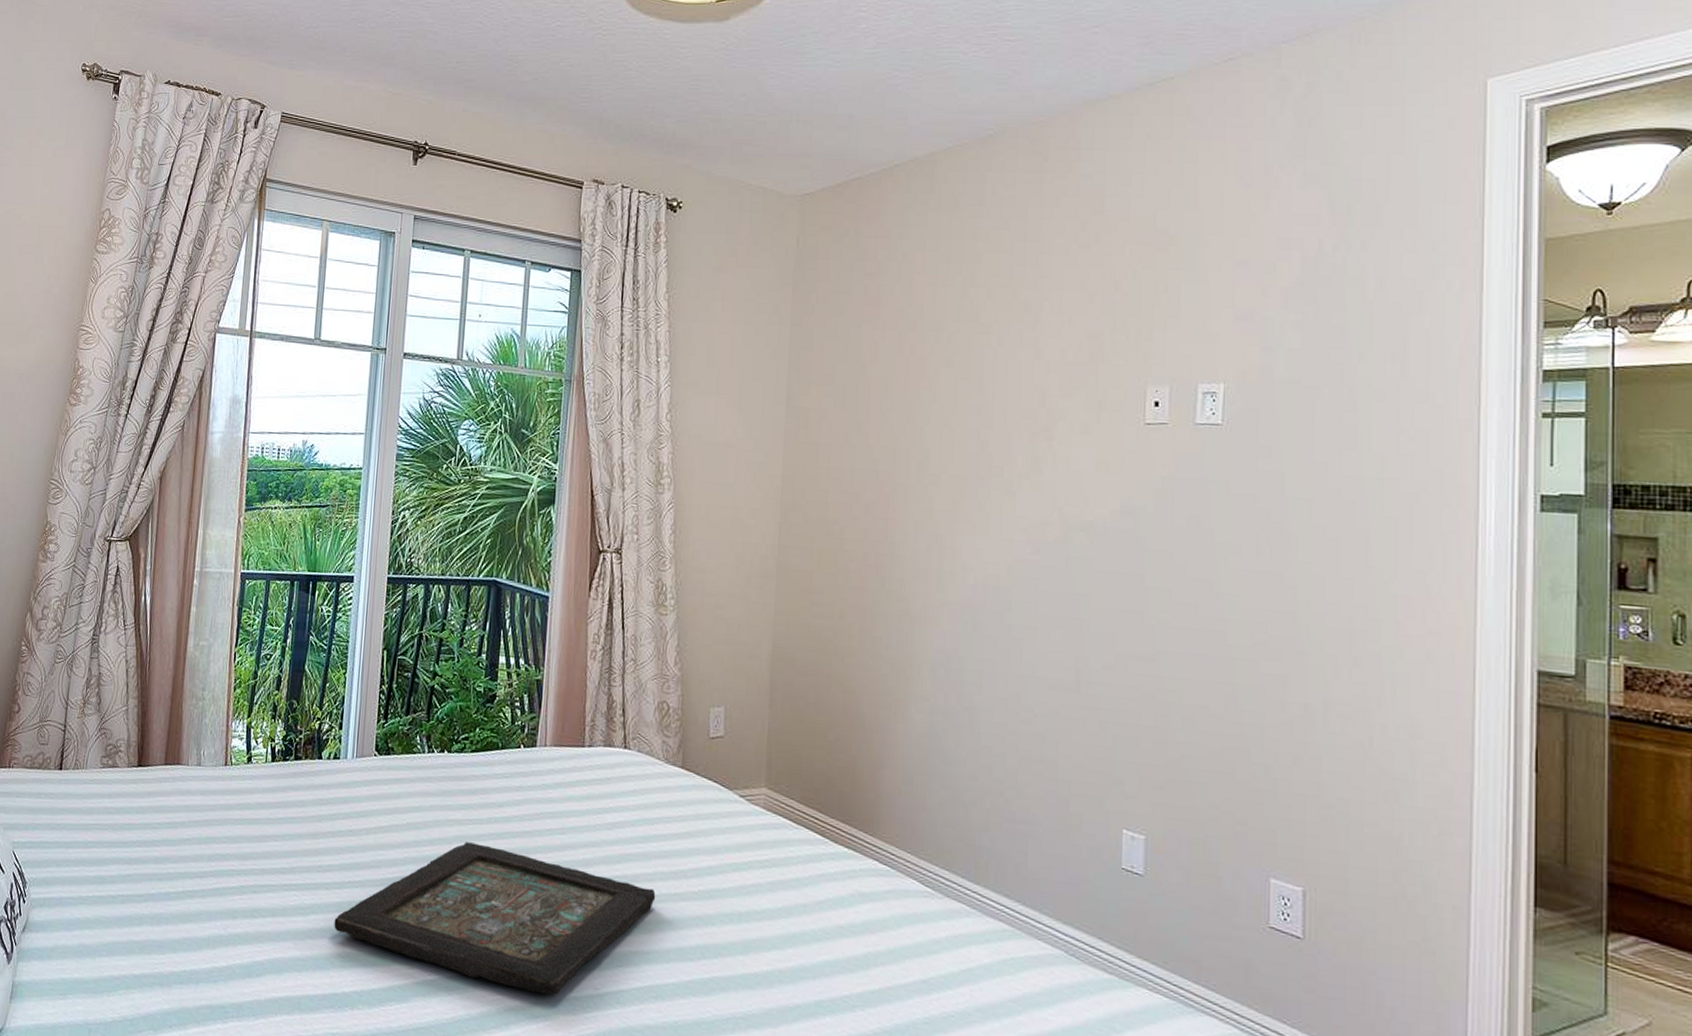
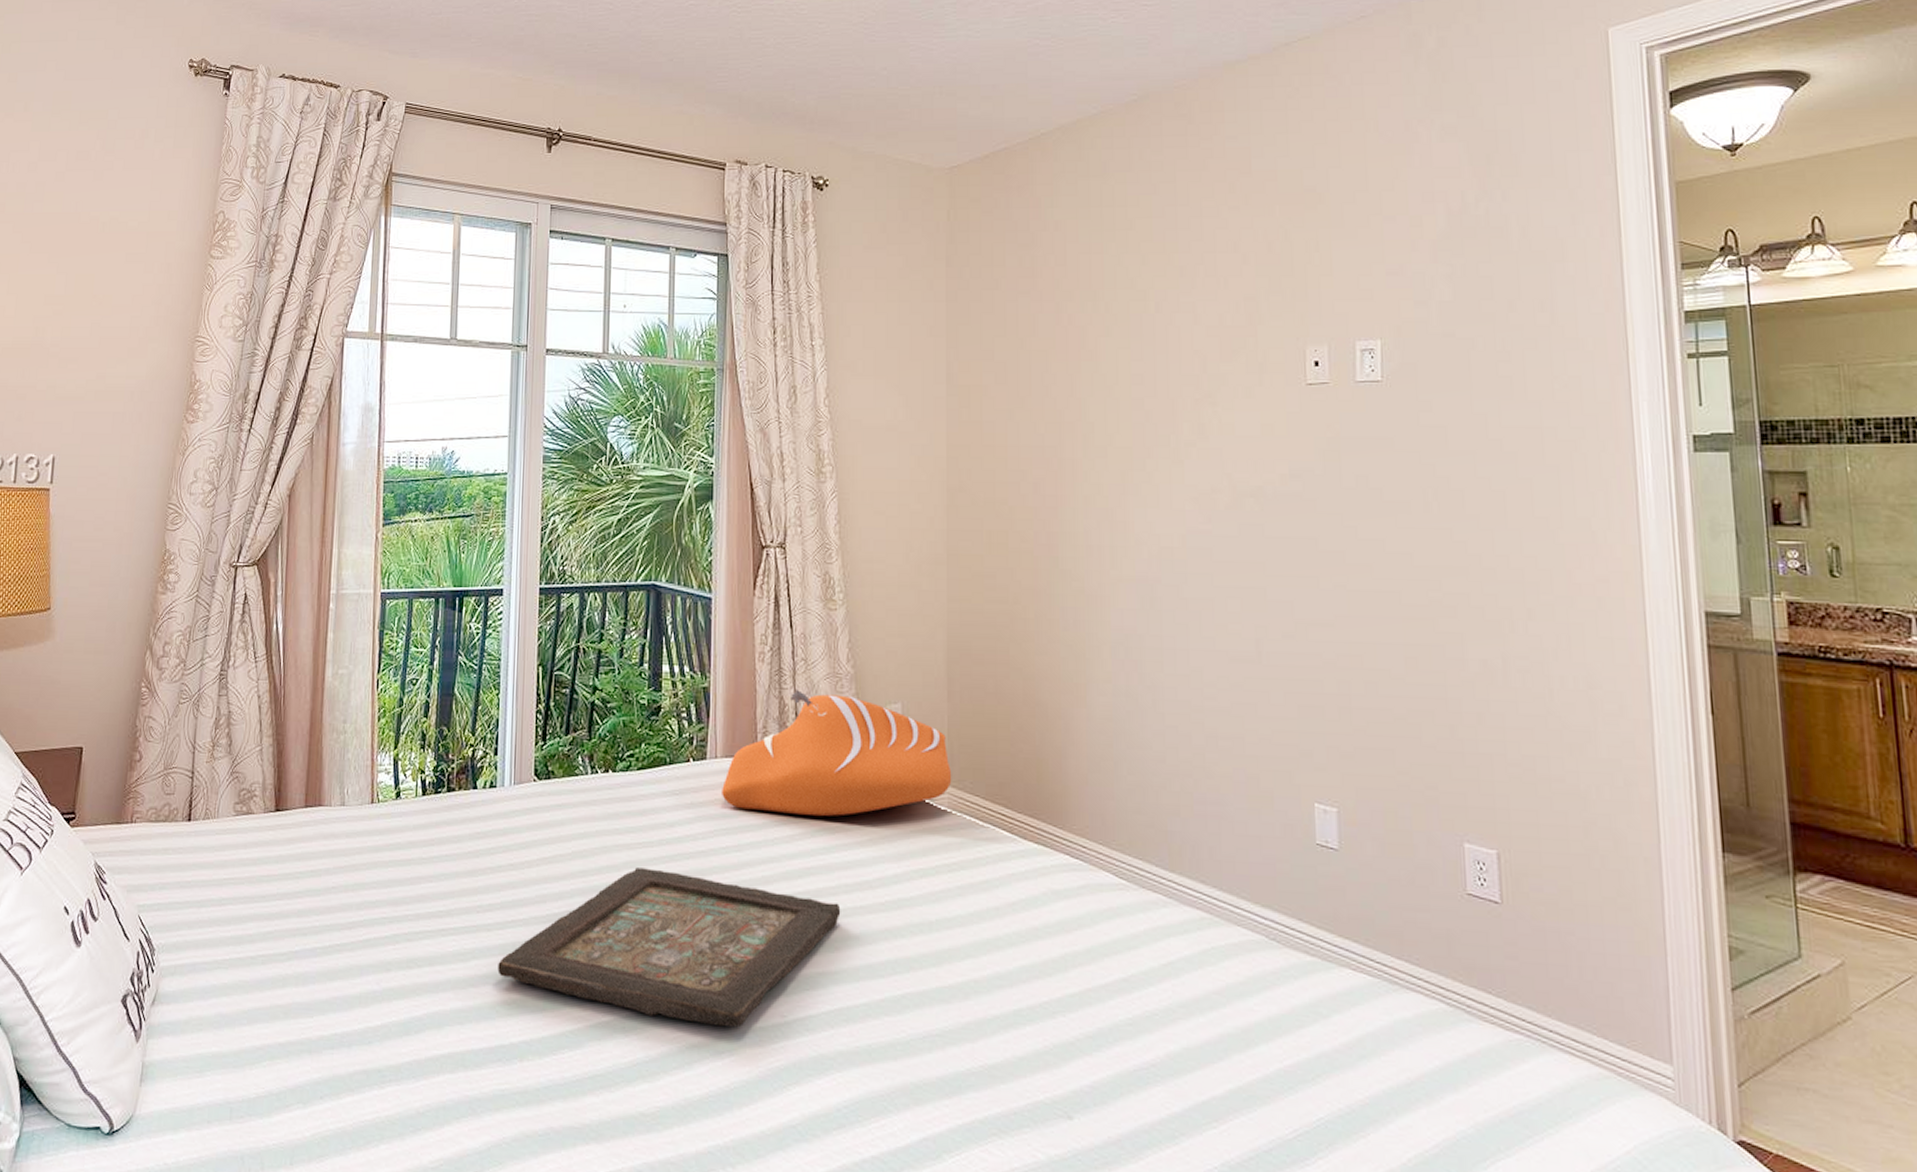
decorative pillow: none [549,686,770,809] -> present [722,688,952,817]

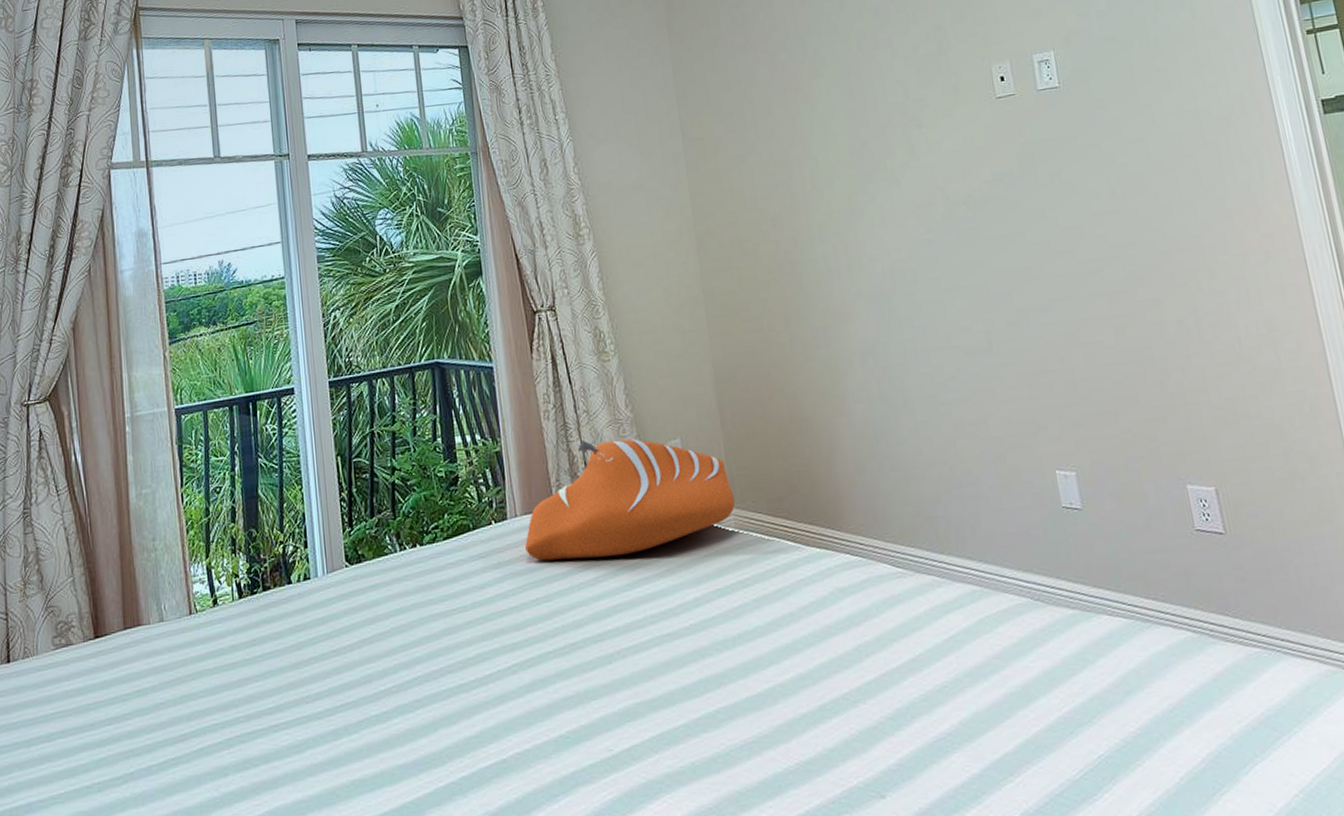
decorative tray: present [497,867,841,1027] -> none [332,631,651,774]

